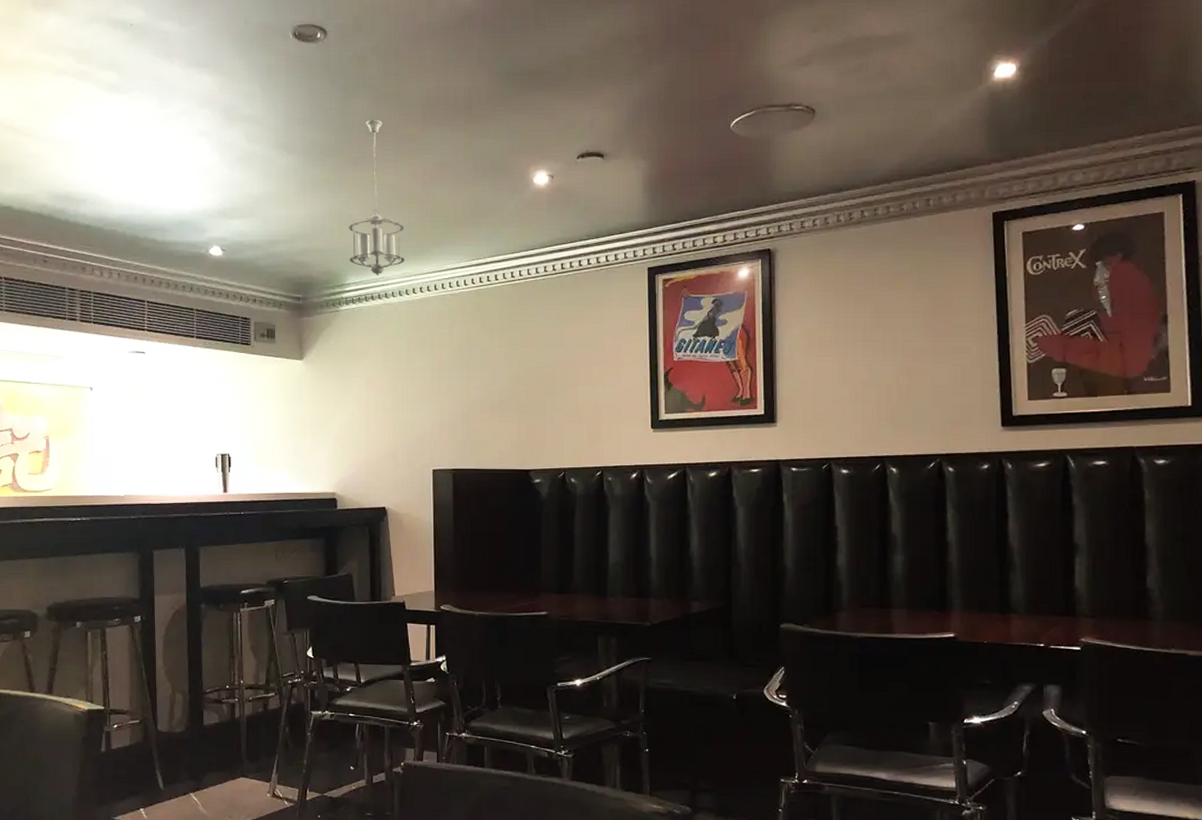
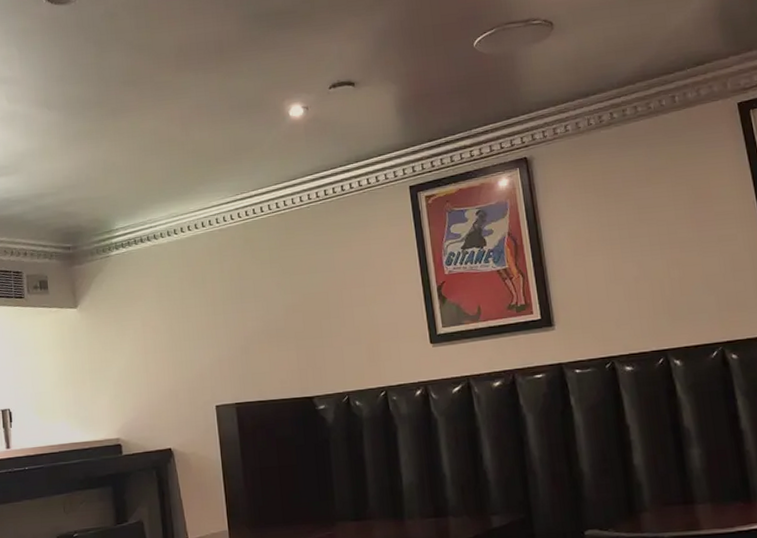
pendant light: present [349,120,405,275] -> none [113,70,171,218]

